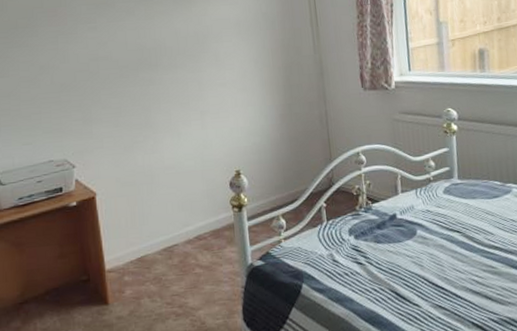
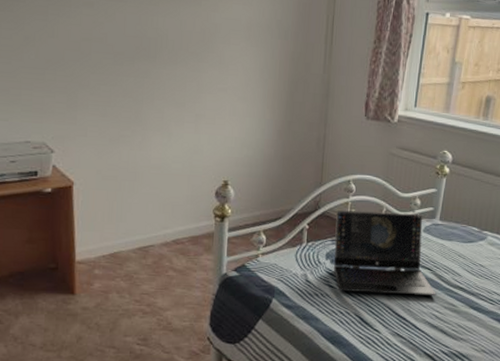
laptop: none [351,175,472,268] -> present [333,210,436,296]

